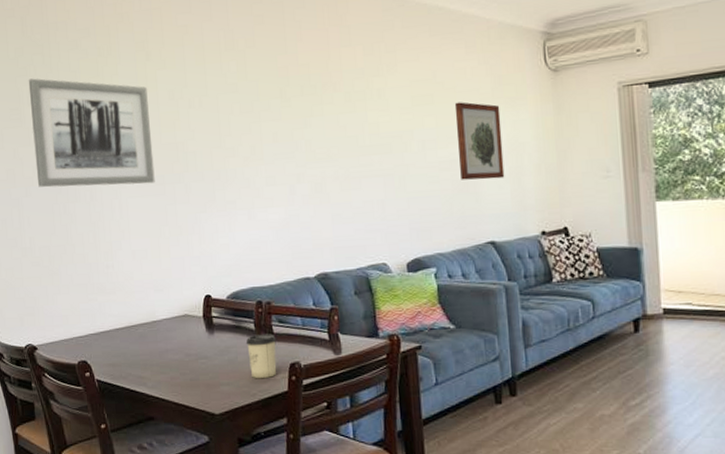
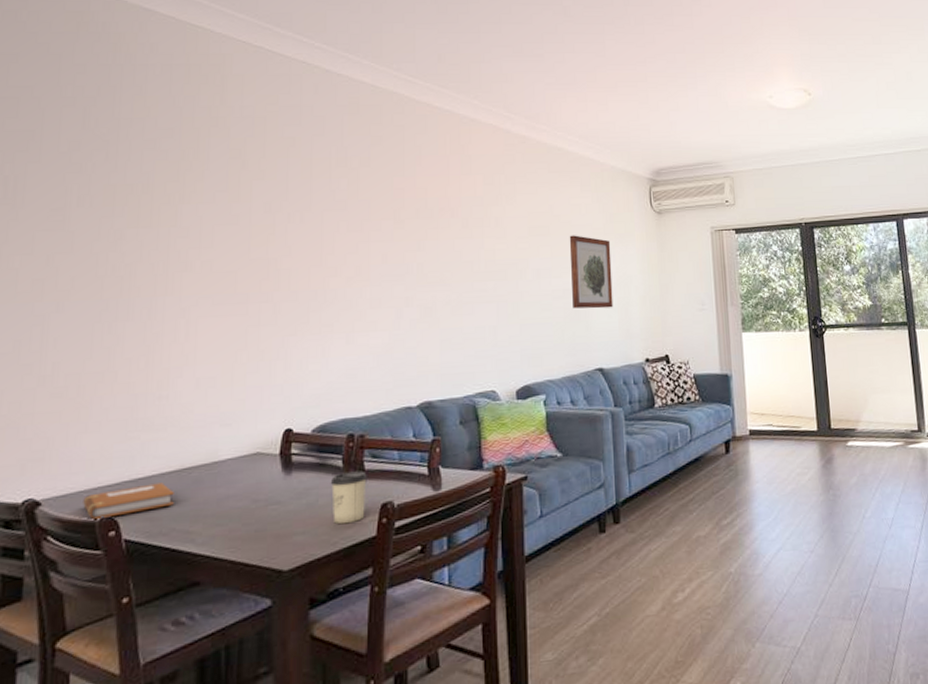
wall art: present [28,78,155,188] -> none [76,176,238,303]
notebook: none [65,336,128,363] -> present [83,483,174,520]

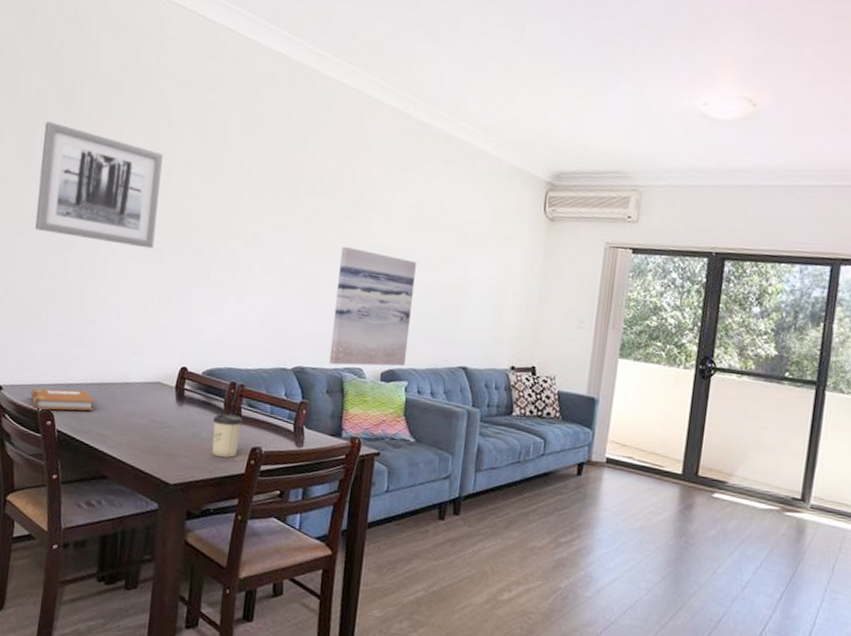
wall art: none [76,176,238,303] -> present [35,121,163,249]
wall art: none [456,266,541,392] -> present [329,246,416,366]
wall art: present [569,235,614,309] -> none [447,230,495,310]

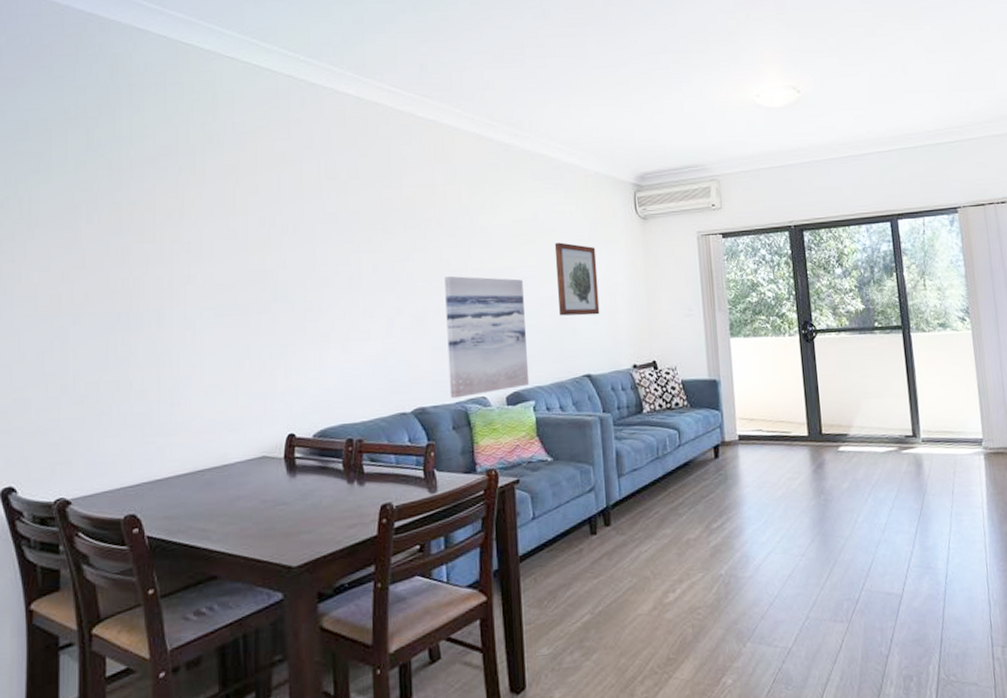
notebook: present [30,388,95,411] -> none [108,484,190,518]
wall art: present [35,121,163,249] -> none [89,194,237,316]
cup: present [211,414,243,458] -> none [332,474,367,524]
wall art: none [447,230,495,310] -> present [554,242,600,316]

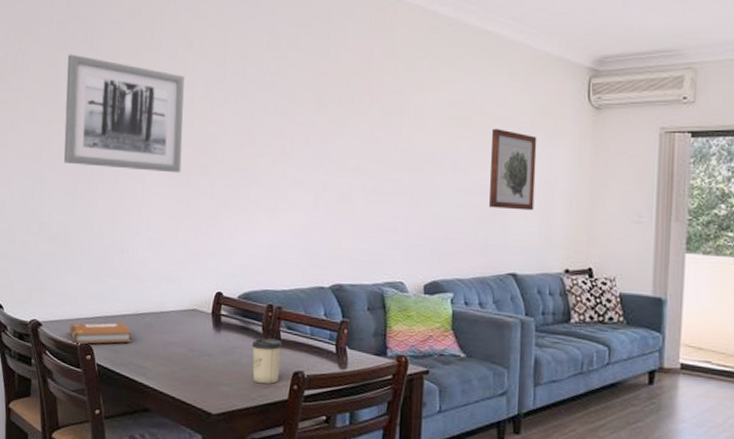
wall art: none [89,194,237,316] -> present [64,54,184,173]
notebook: none [108,484,190,518] -> present [69,322,132,344]
cup: none [332,474,367,524] -> present [251,338,282,384]
wall art: present [445,275,530,399] -> none [368,154,453,280]

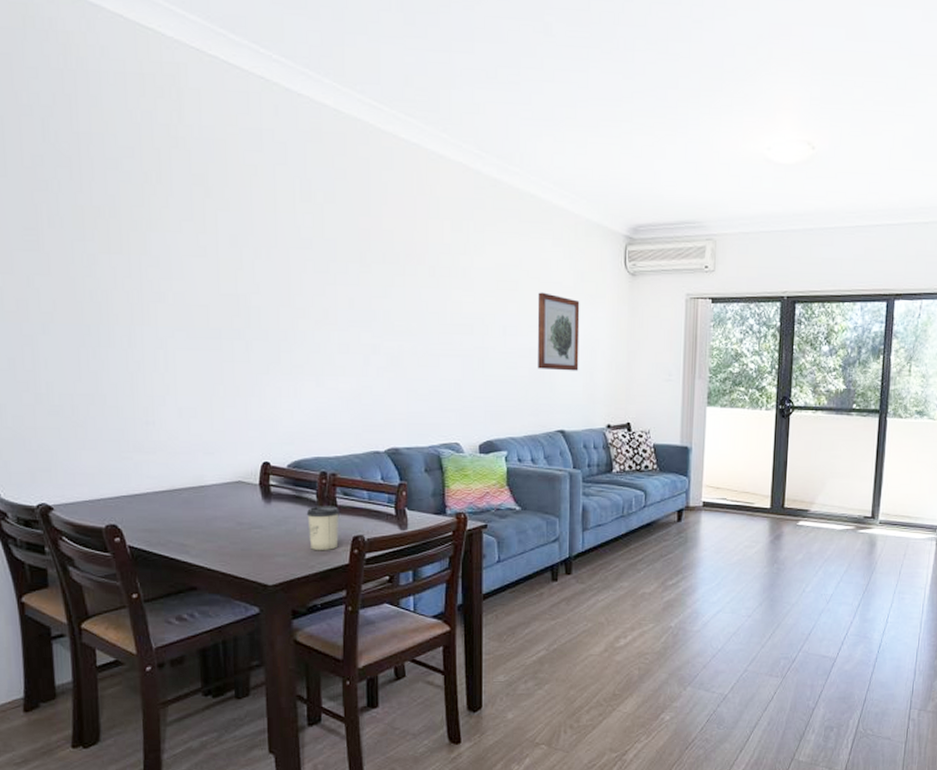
wall art: present [64,54,184,173] -> none [49,195,210,336]
notebook: present [69,322,132,344] -> none [89,500,168,527]

